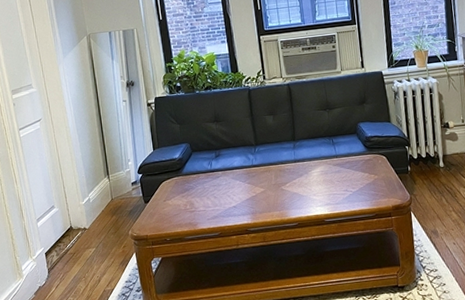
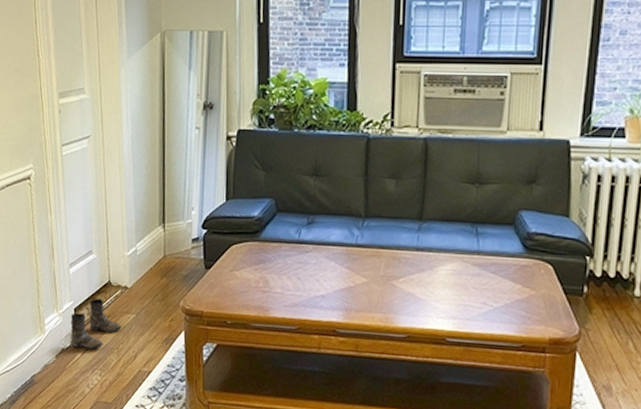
boots: none [43,241,86,283] -> present [70,298,122,350]

